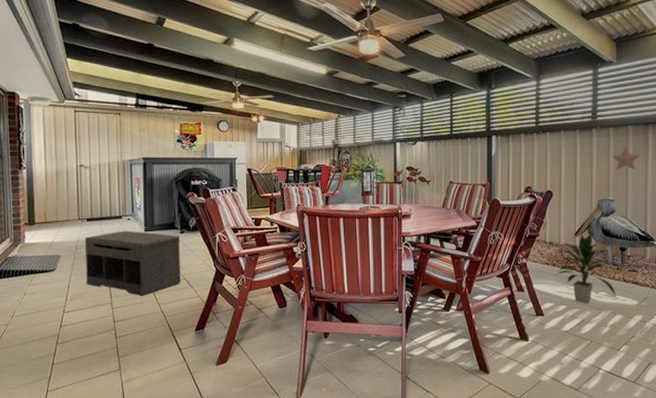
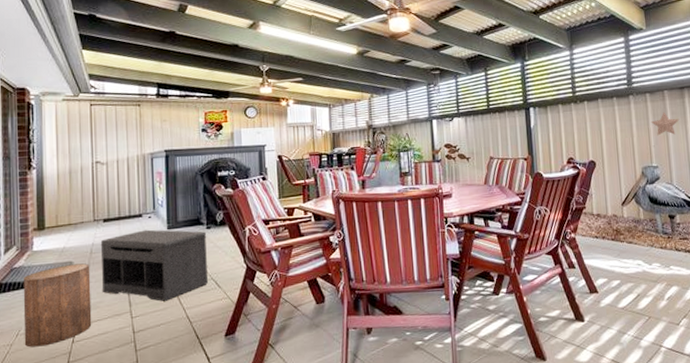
stool: none [16,257,77,328] -> present [23,263,92,348]
indoor plant: present [556,234,616,304] -> none [607,203,670,277]

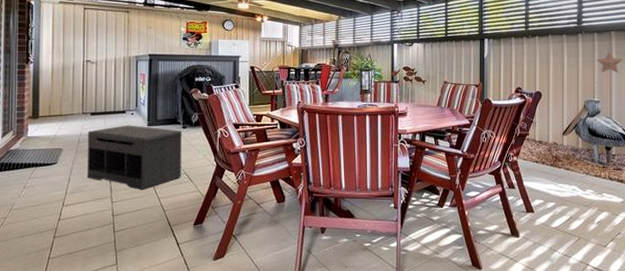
stool: present [23,263,92,348] -> none [16,151,77,222]

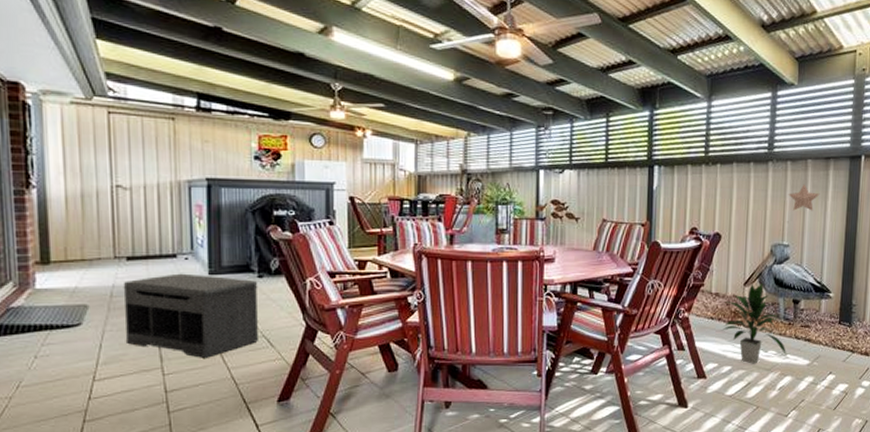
indoor plant: none [545,133,602,201] -> present [722,284,786,364]

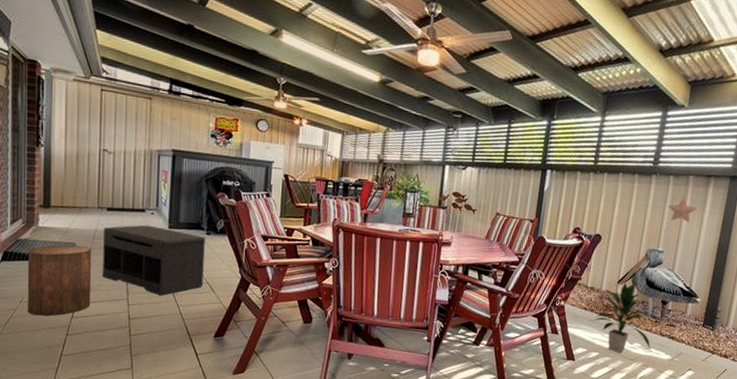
stool: none [23,308,113,402] -> present [27,245,92,316]

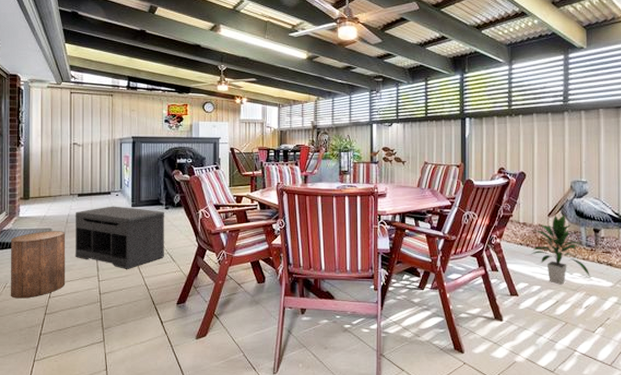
decorative star: present [667,197,698,223] -> none [583,130,613,152]

